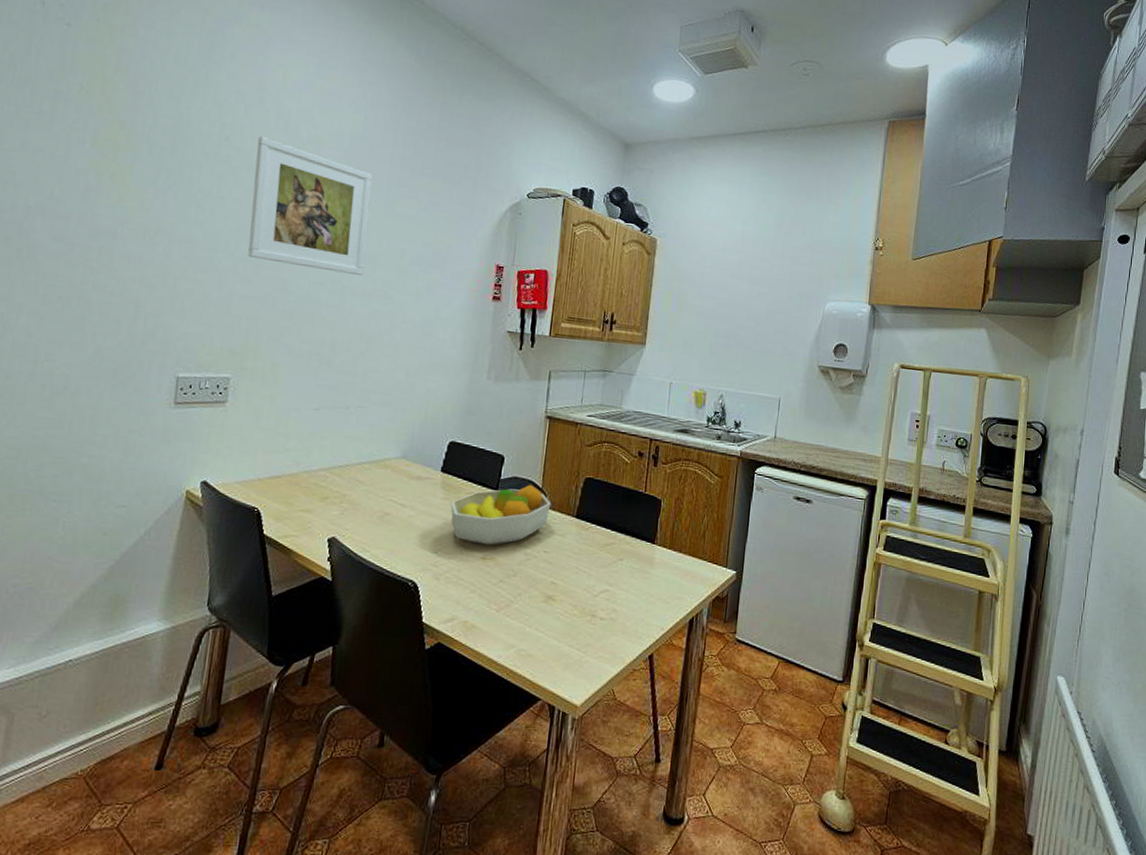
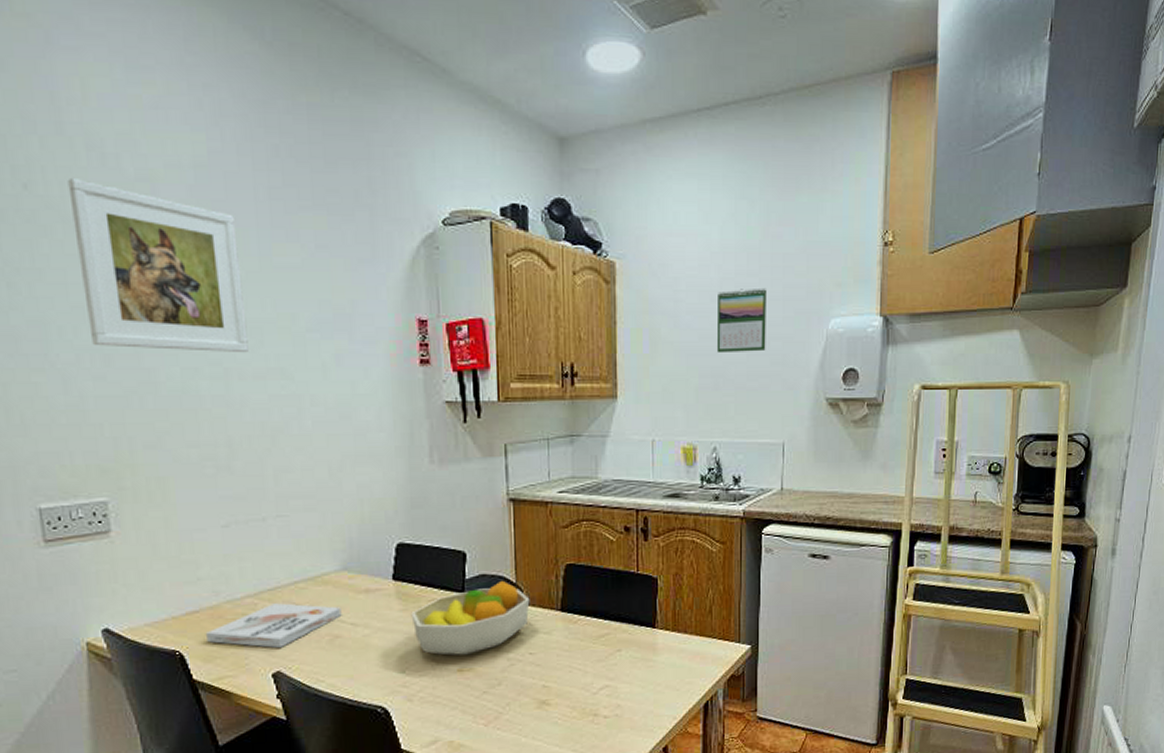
book: none [282,478,395,517] -> present [206,603,342,648]
calendar: none [731,270,777,322] -> present [716,287,768,354]

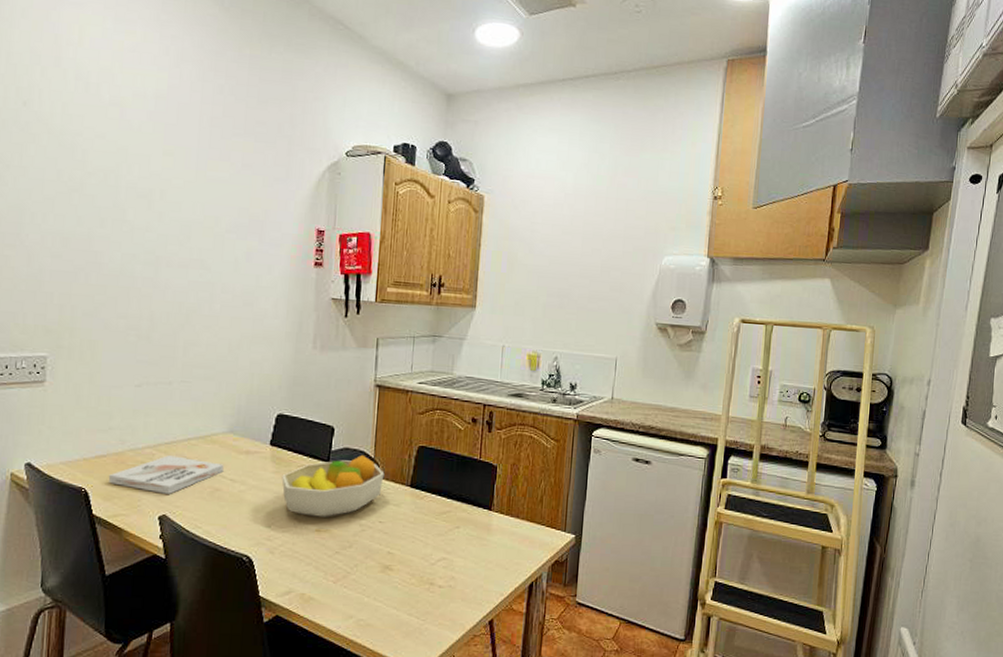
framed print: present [67,179,249,353] -> none [55,100,182,246]
calendar: present [716,287,768,354] -> none [564,225,611,279]

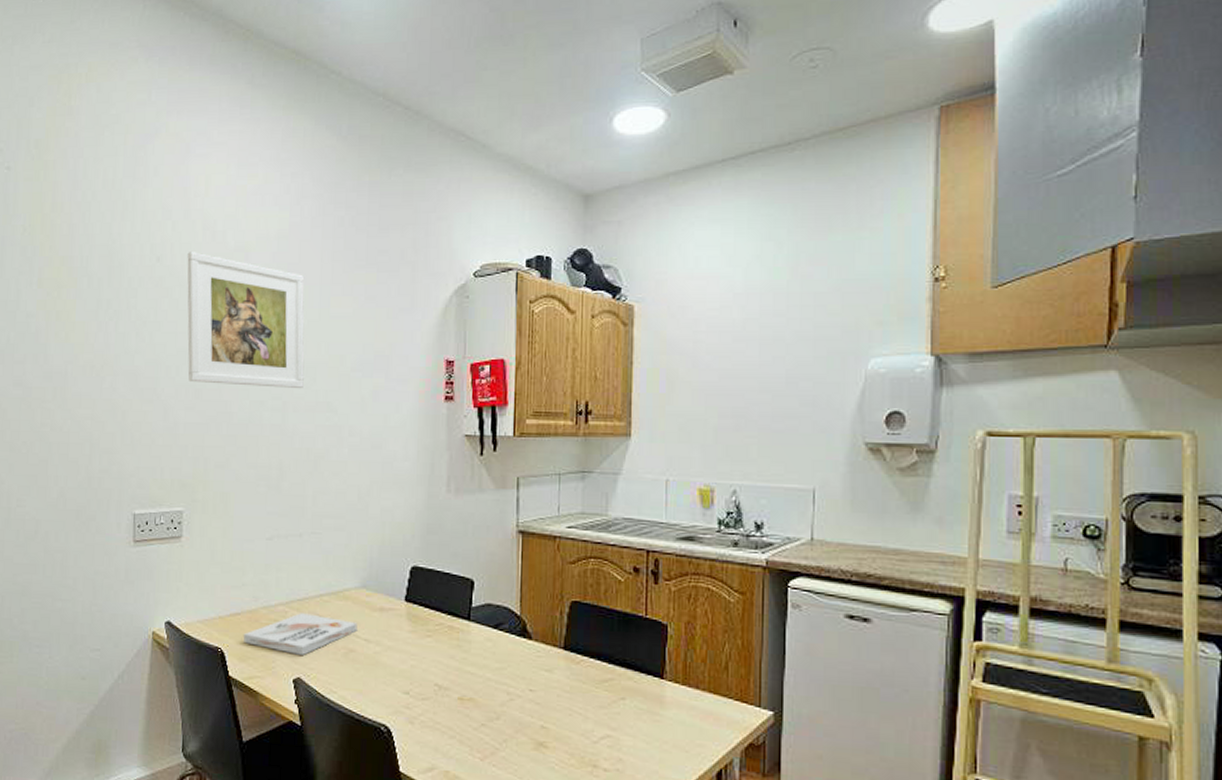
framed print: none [55,100,182,246] -> present [187,252,305,389]
fruit bowl: present [281,454,385,517] -> none [419,611,533,684]

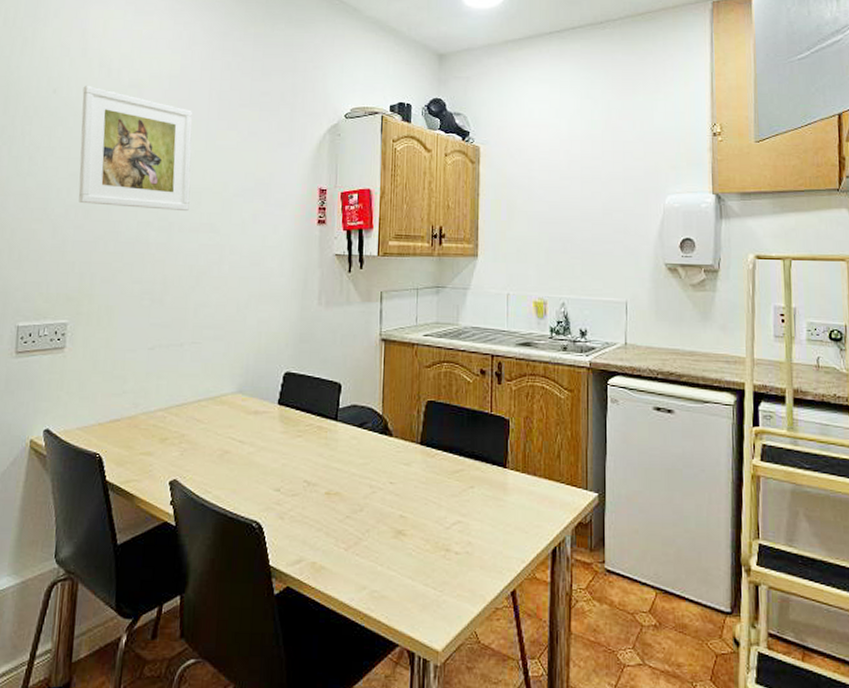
book: present [244,613,358,655] -> none [122,418,233,458]

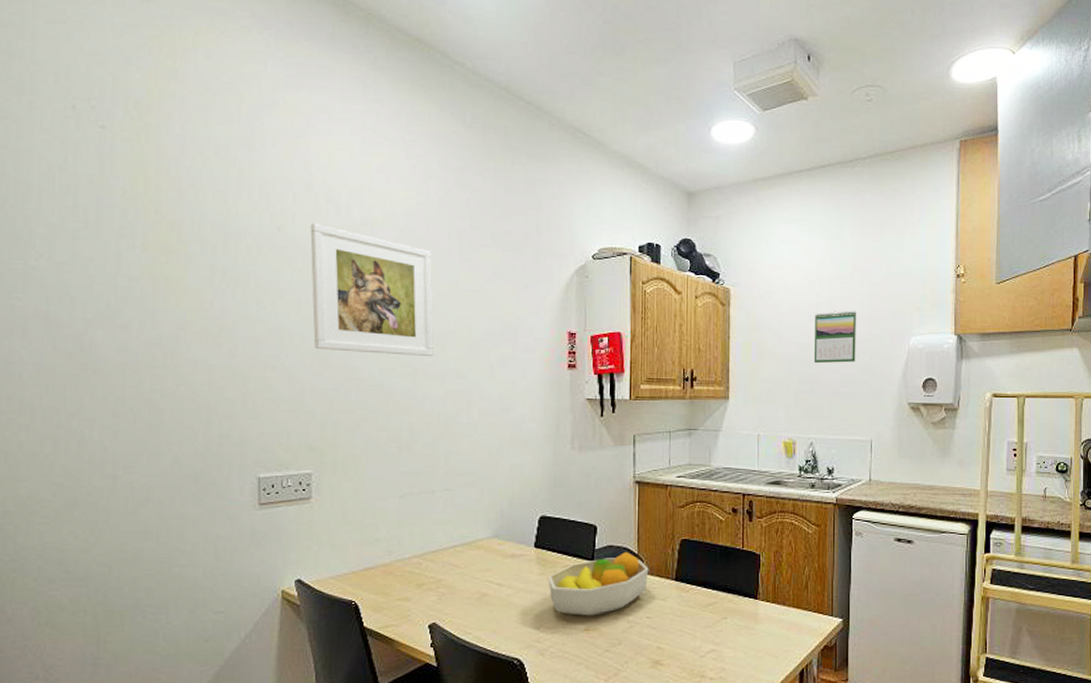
fruit bowl: none [290,411,394,479] -> present [548,551,649,616]
calendar: none [565,168,610,222] -> present [814,310,857,364]

